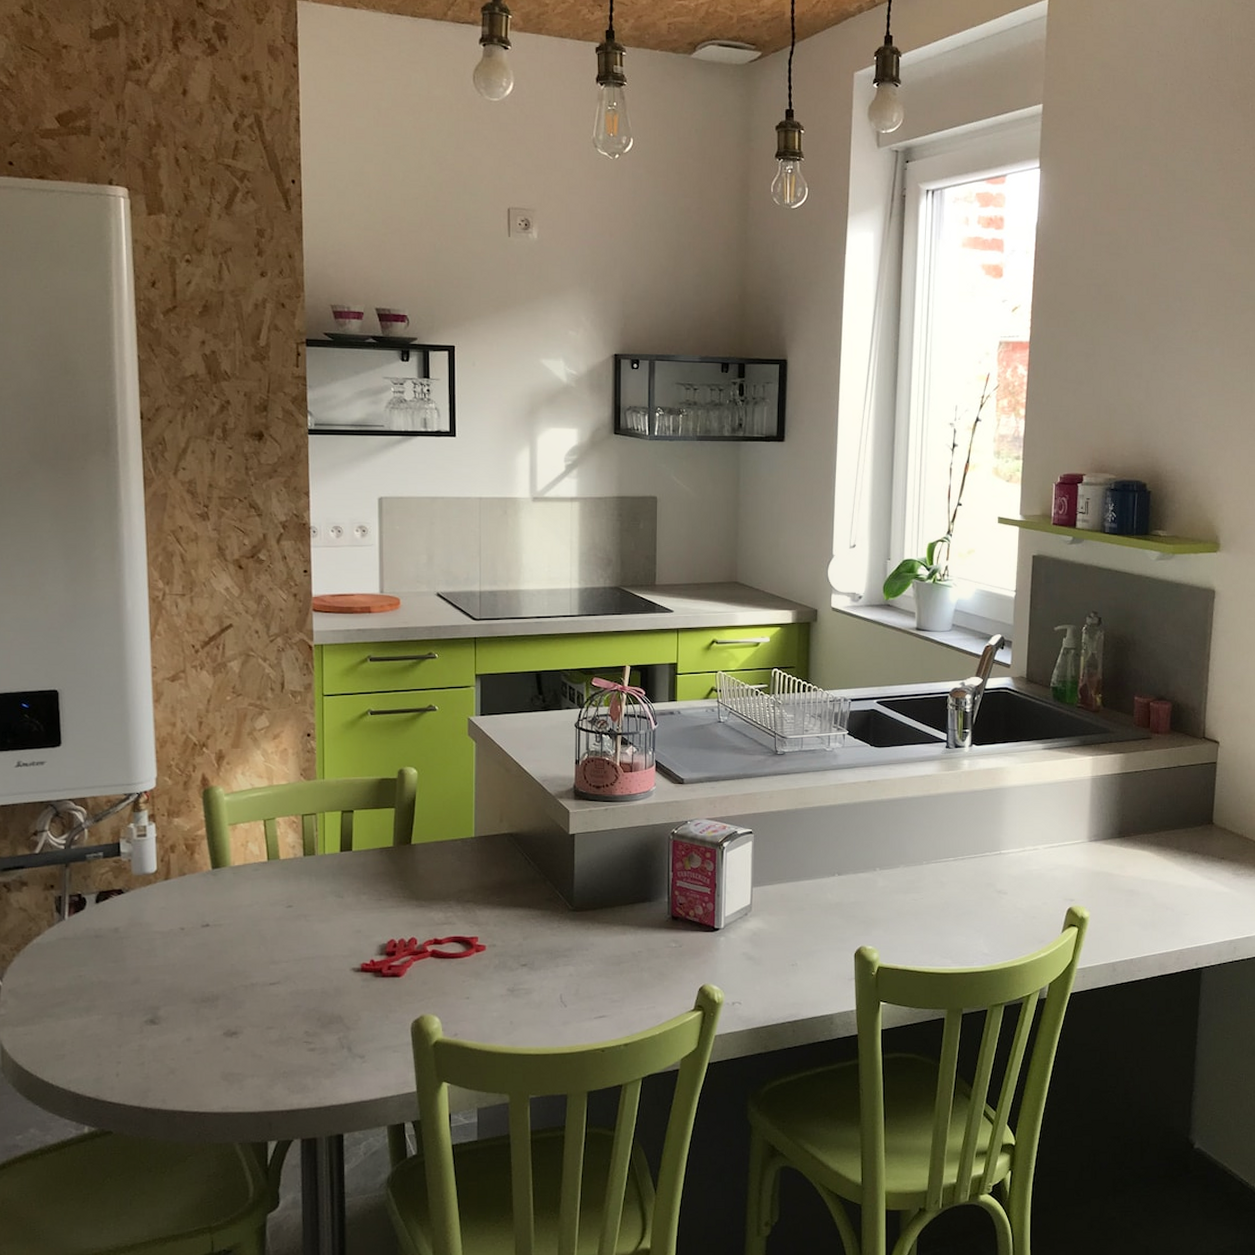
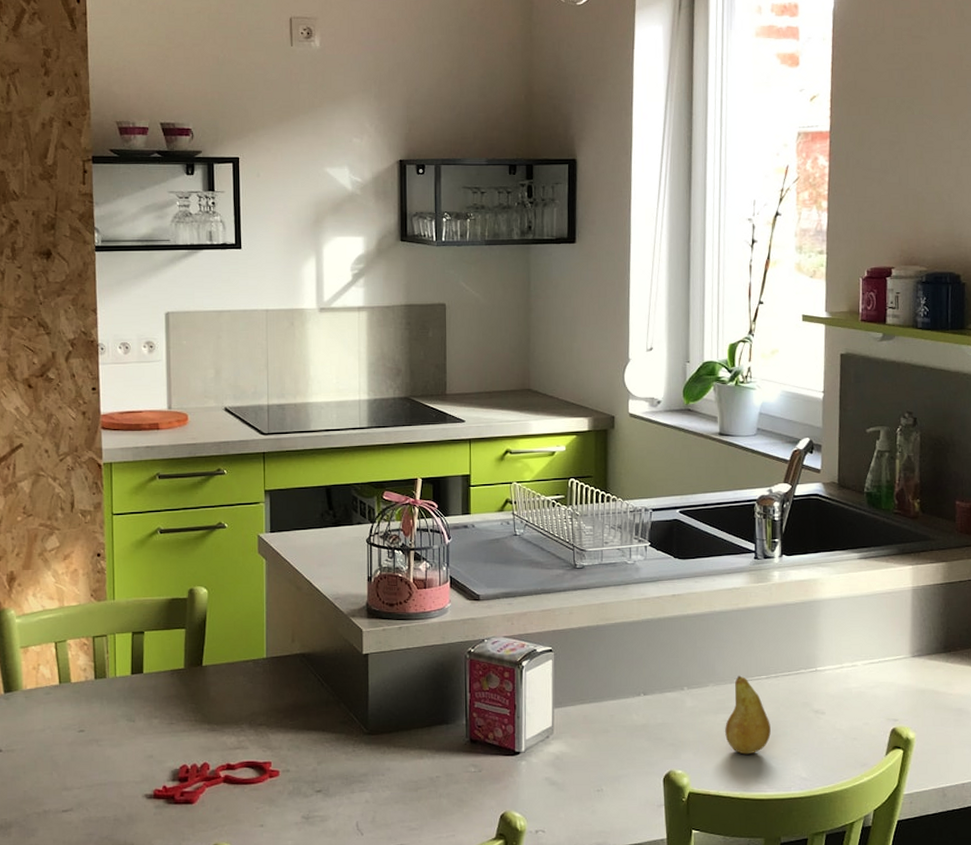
fruit: none [914,857,956,932] -> present [725,675,771,755]

